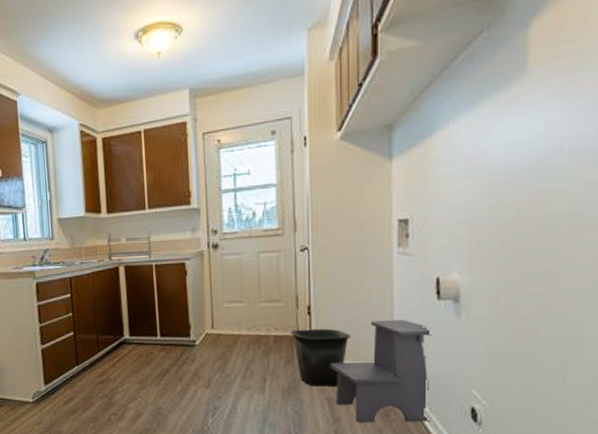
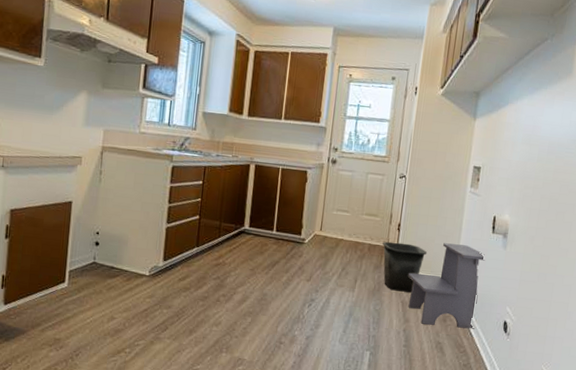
dish rack: present [107,228,152,261] -> none [241,131,283,162]

